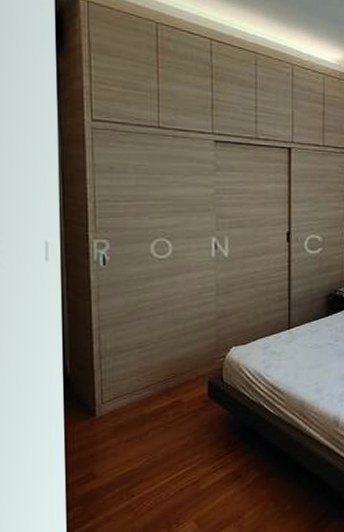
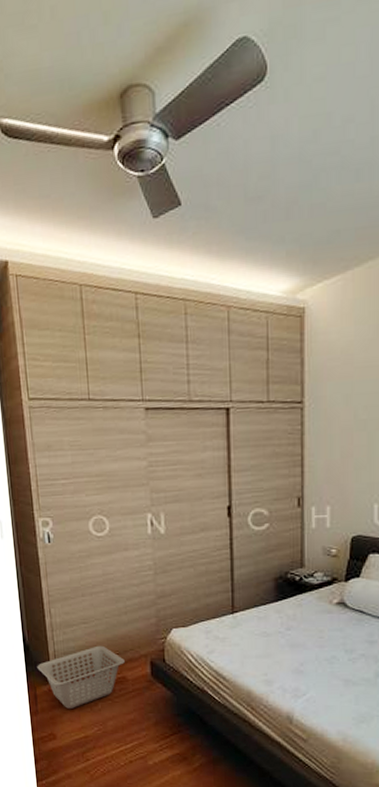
laundry basket: none [78,369,181,442] -> present [37,645,125,709]

